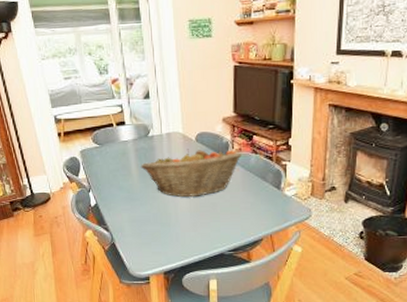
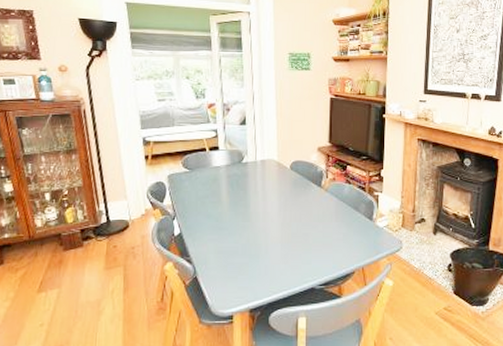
fruit basket: present [141,149,242,198] -> none [232,177,335,228]

